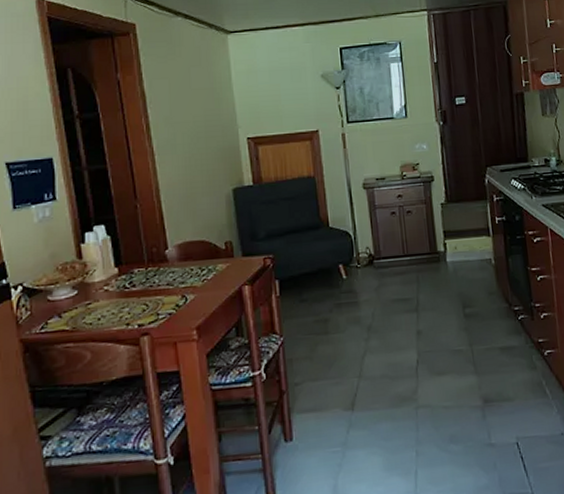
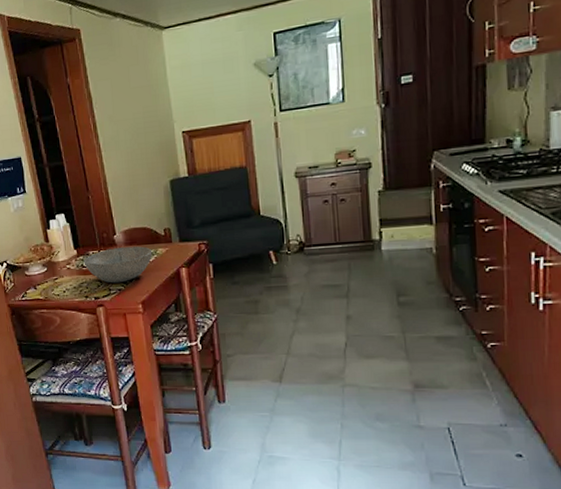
bowl: none [126,262,211,307] -> present [83,246,153,284]

